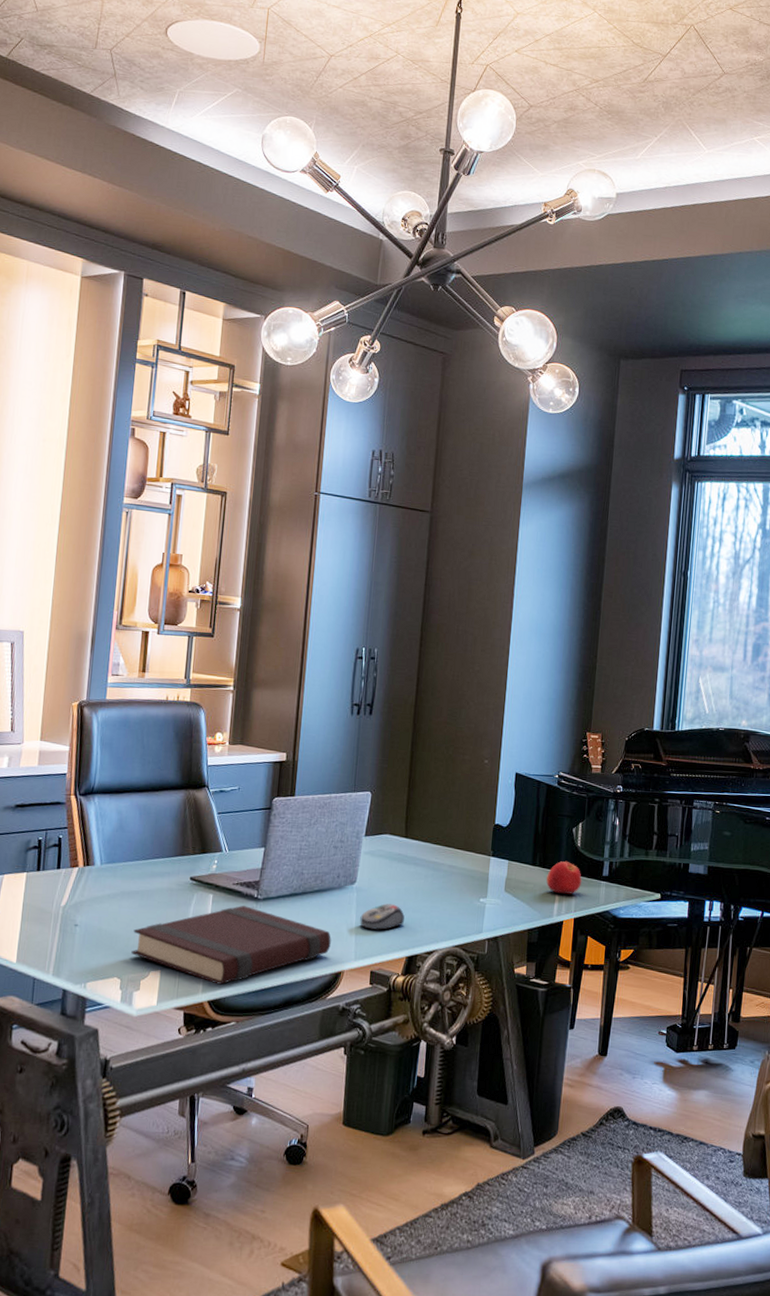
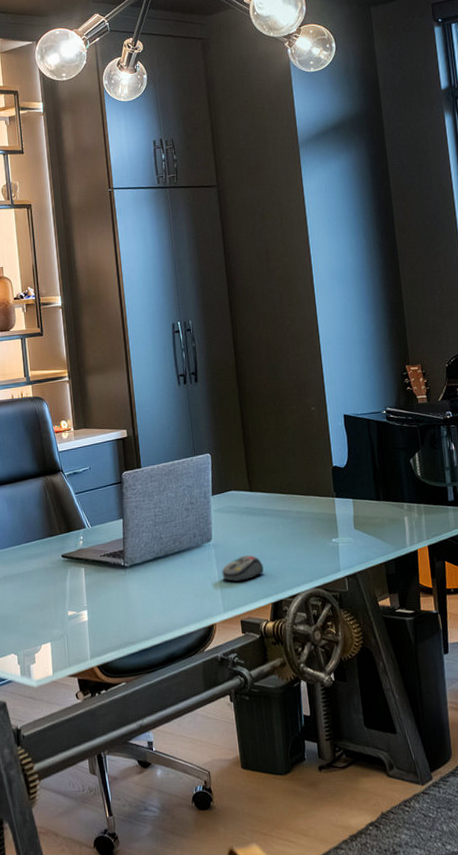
book: present [131,906,331,985] -> none [20,574,200,650]
apple: present [546,861,582,894] -> none [393,492,429,524]

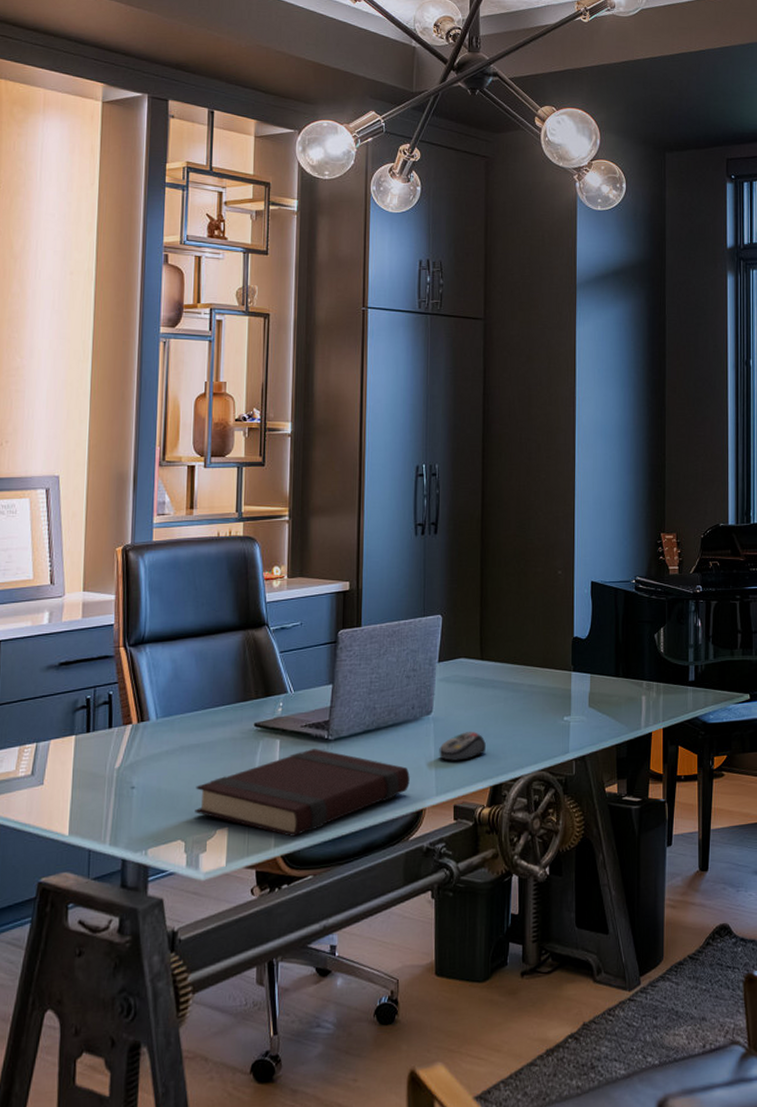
book: none [20,574,200,650] -> present [195,749,410,837]

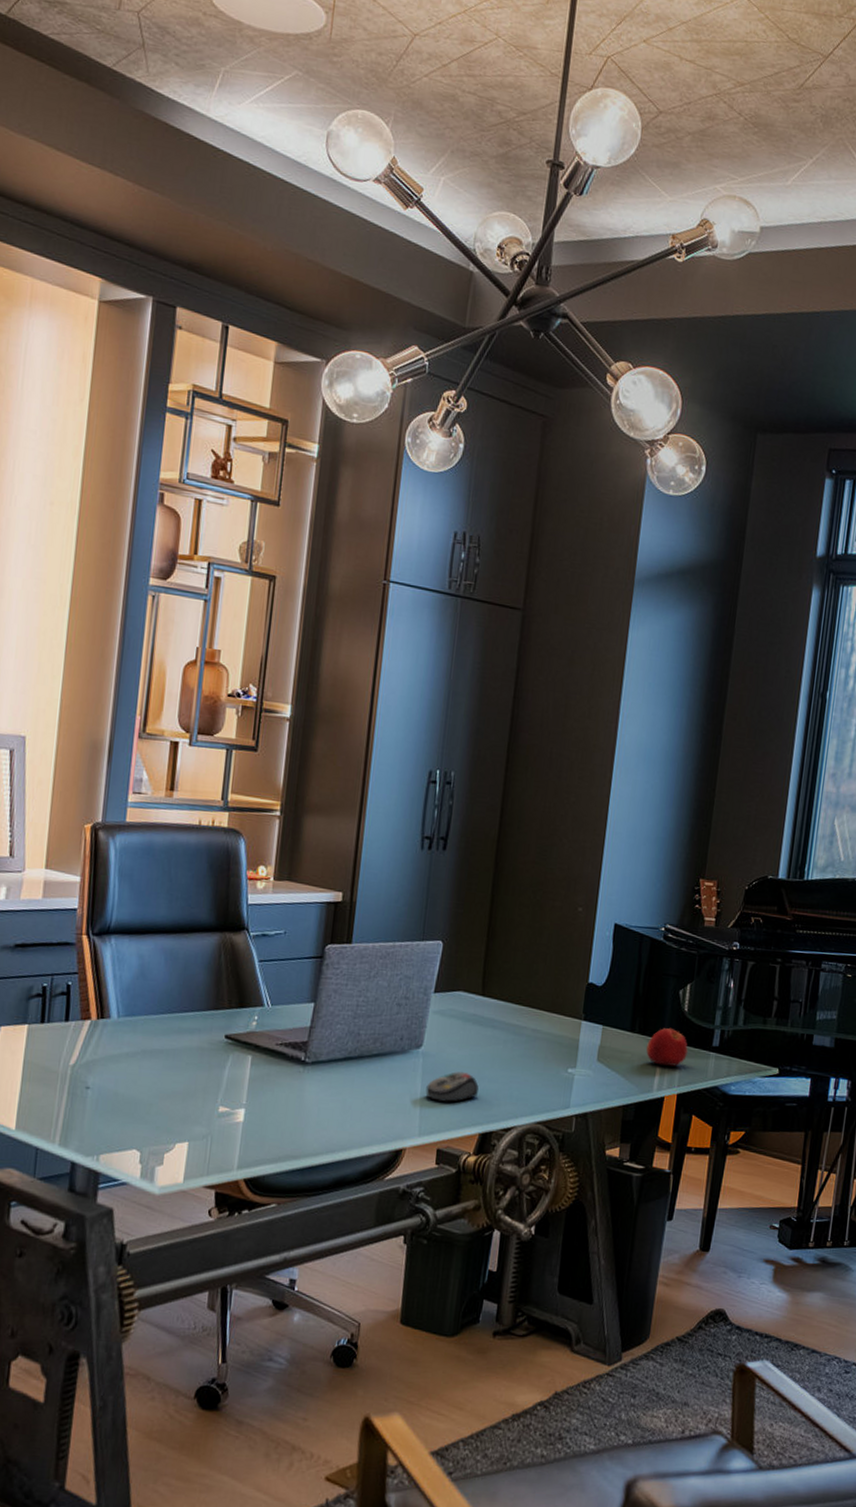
book: present [195,749,410,837] -> none [153,1070,392,1161]
apple: none [631,670,668,704] -> present [646,1028,688,1066]

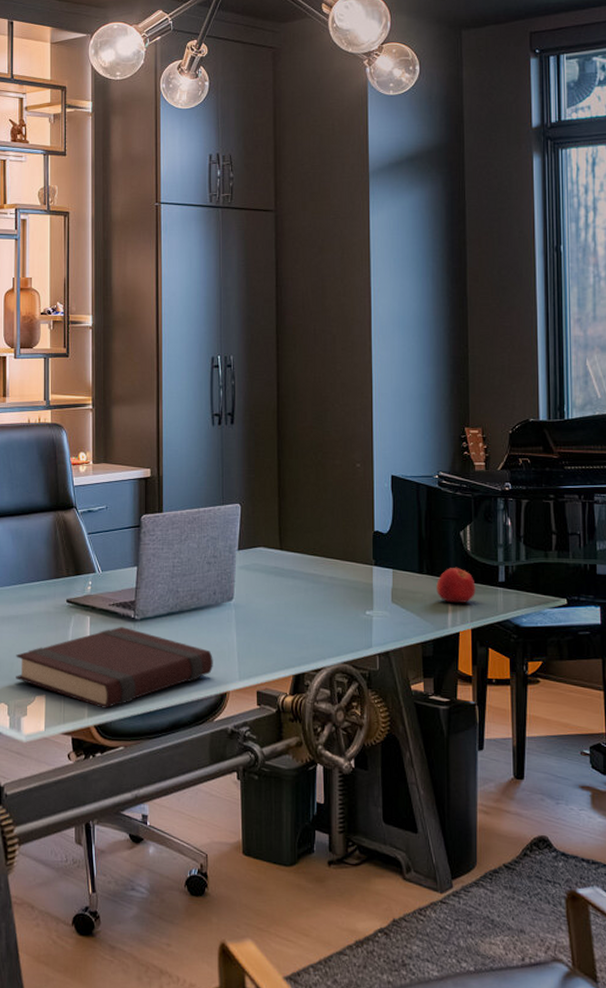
book: none [153,1070,392,1161] -> present [16,627,213,709]
computer mouse: present [425,1071,479,1102] -> none [241,620,287,648]

